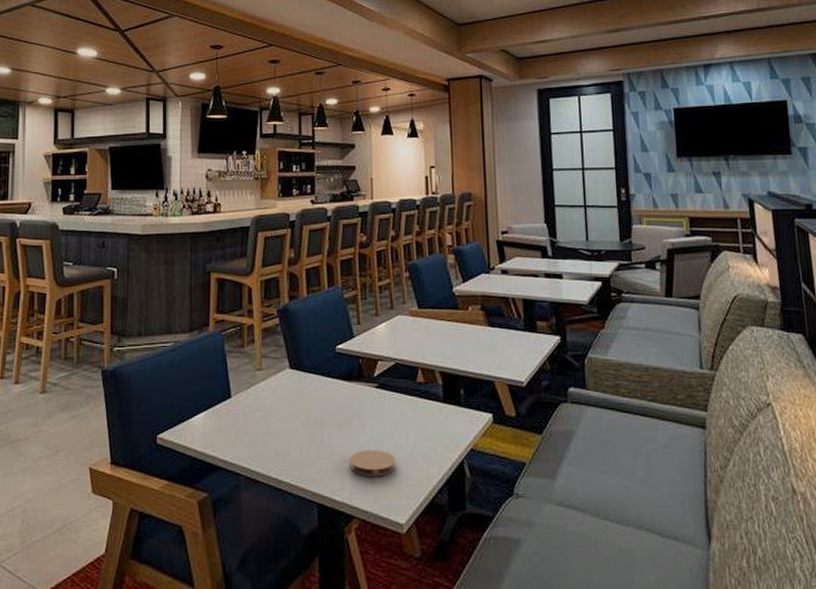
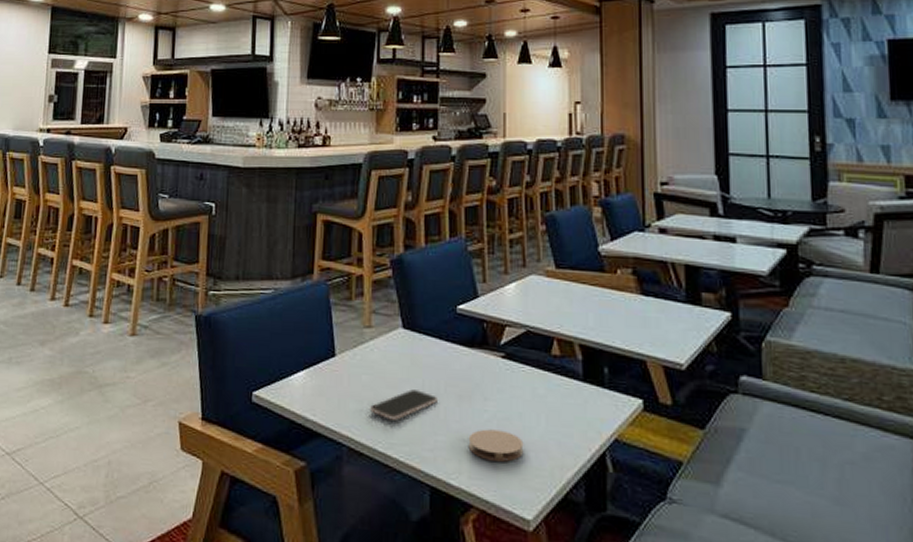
smartphone: none [263,421,322,449] -> present [370,389,437,420]

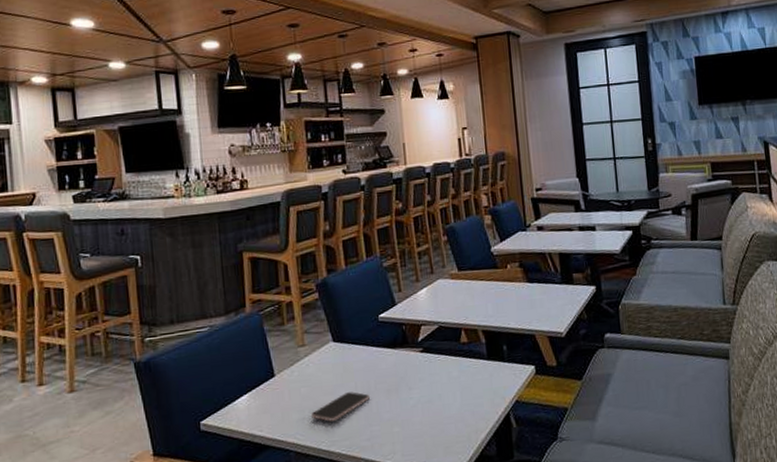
coaster: present [468,429,524,462] -> none [399,411,445,438]

